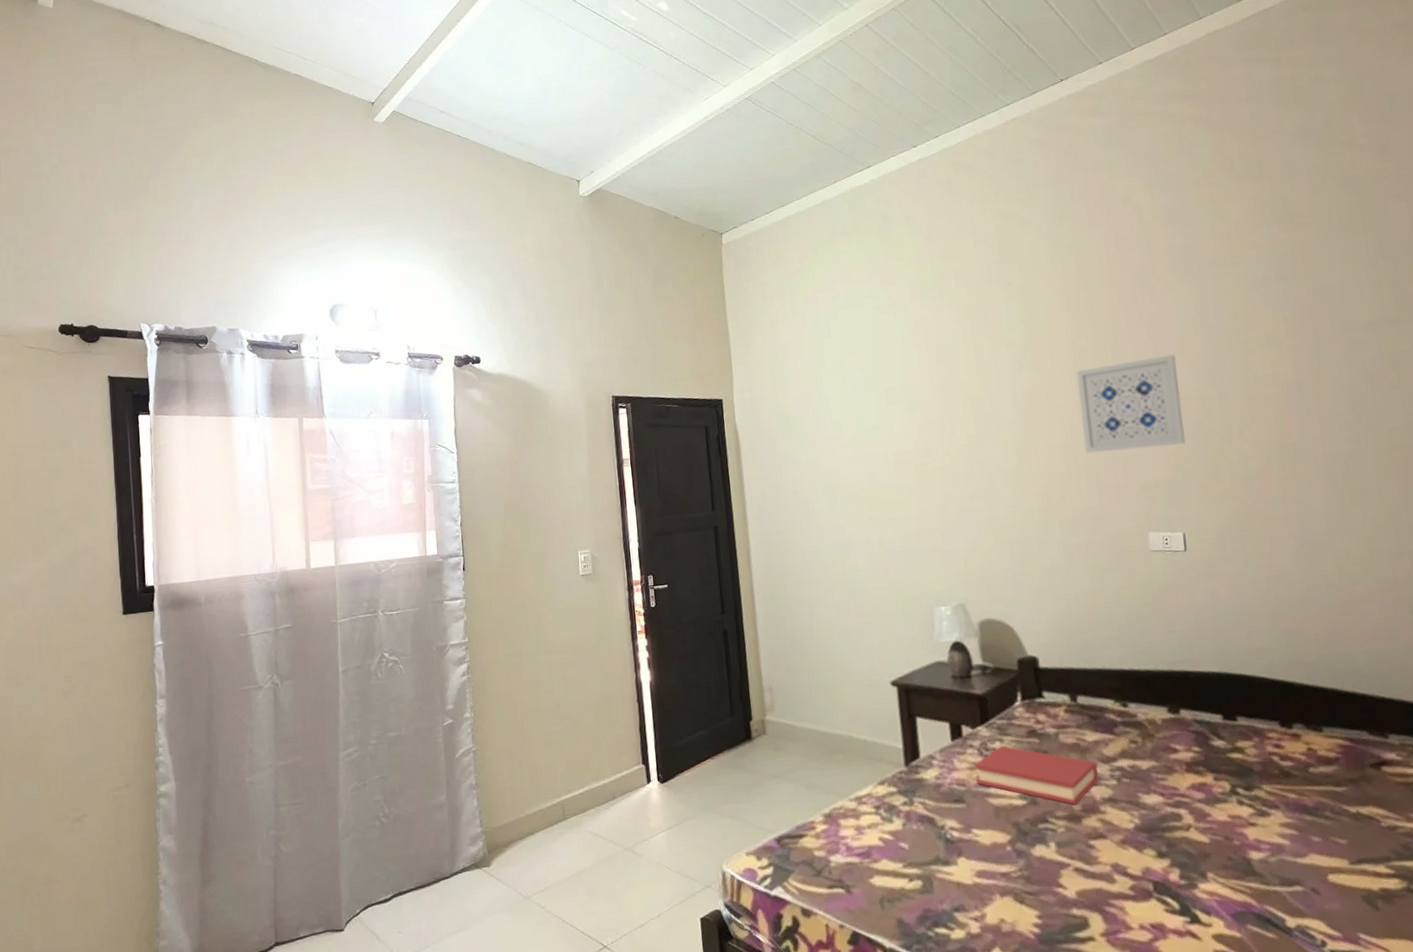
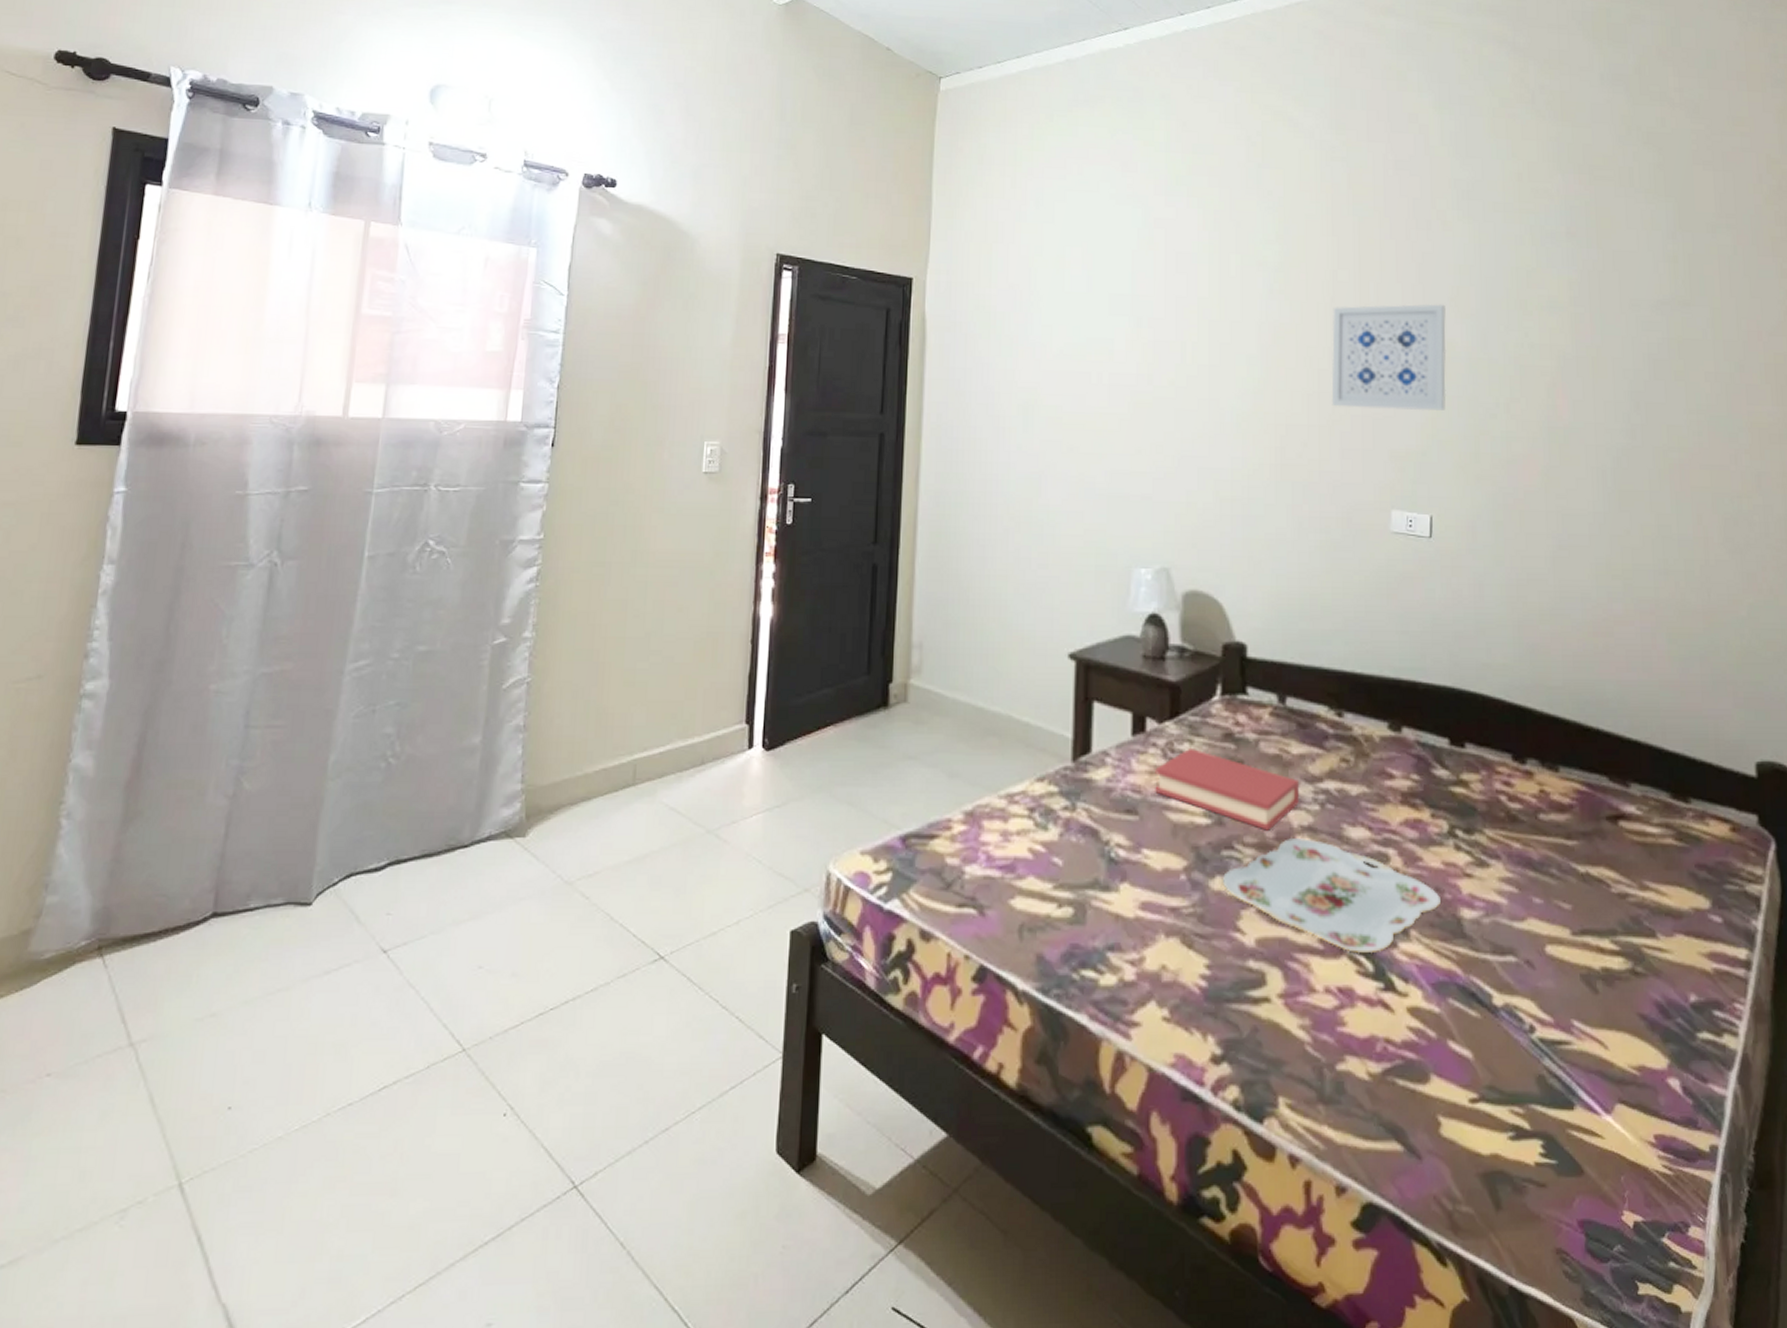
serving tray: none [1041,807,1231,895] -> present [1222,838,1441,953]

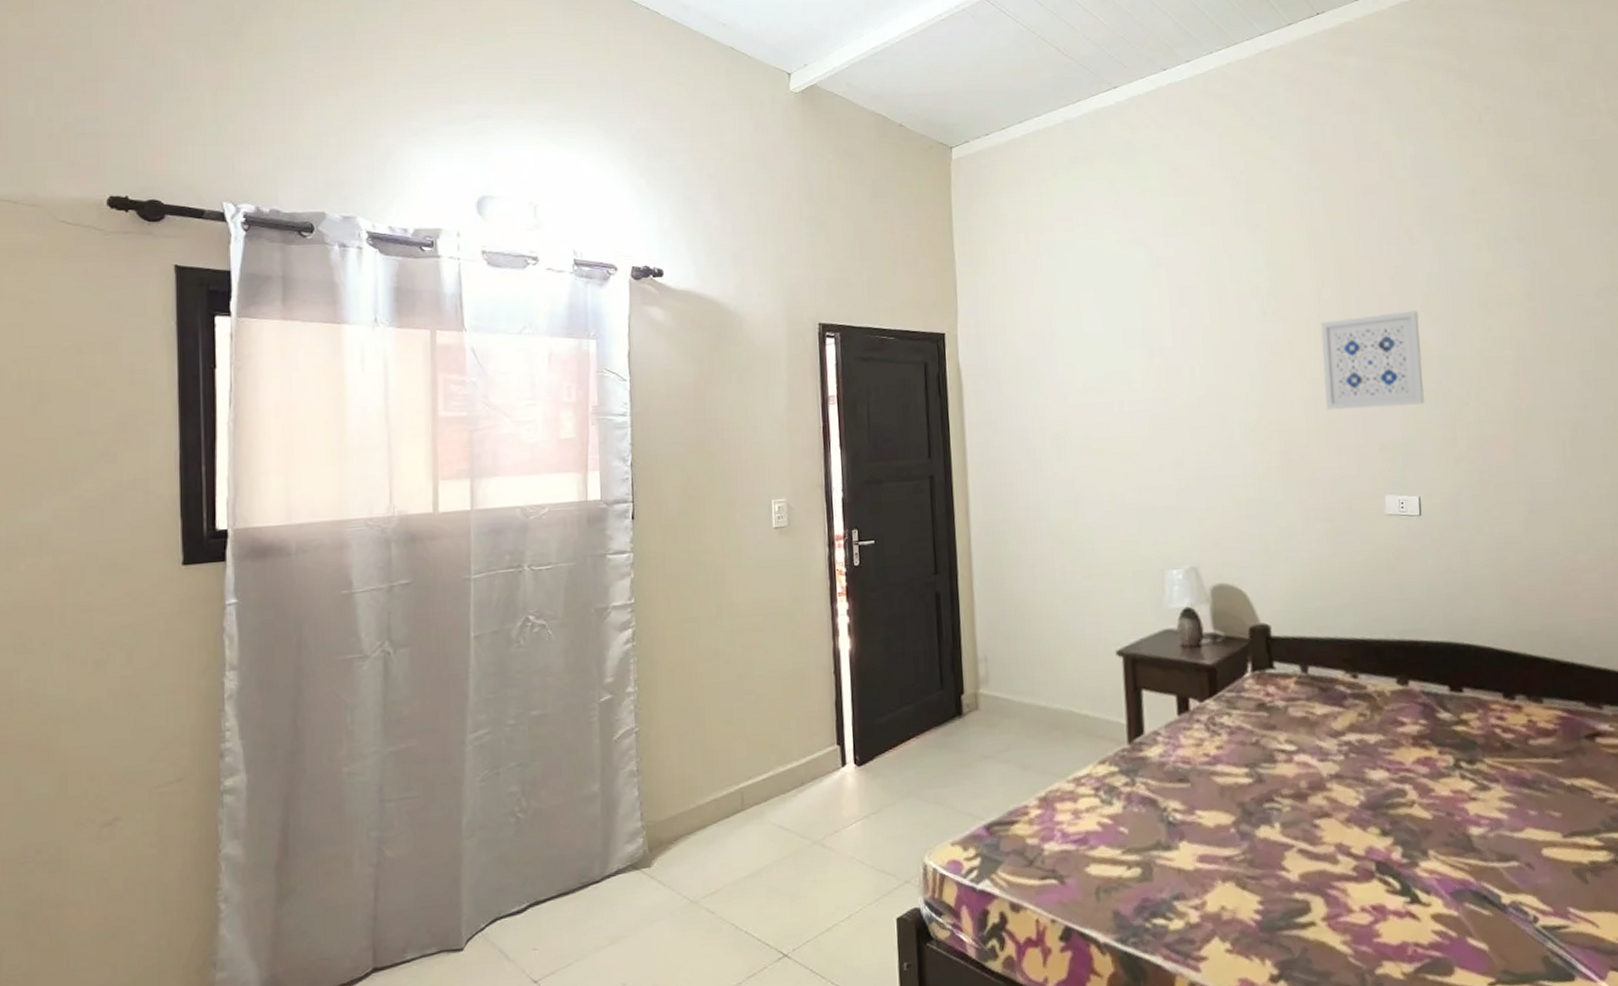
hardback book: present [1155,747,1300,831] -> none [1200,719,1326,783]
serving tray: present [1222,838,1441,953] -> none [1266,784,1452,875]

